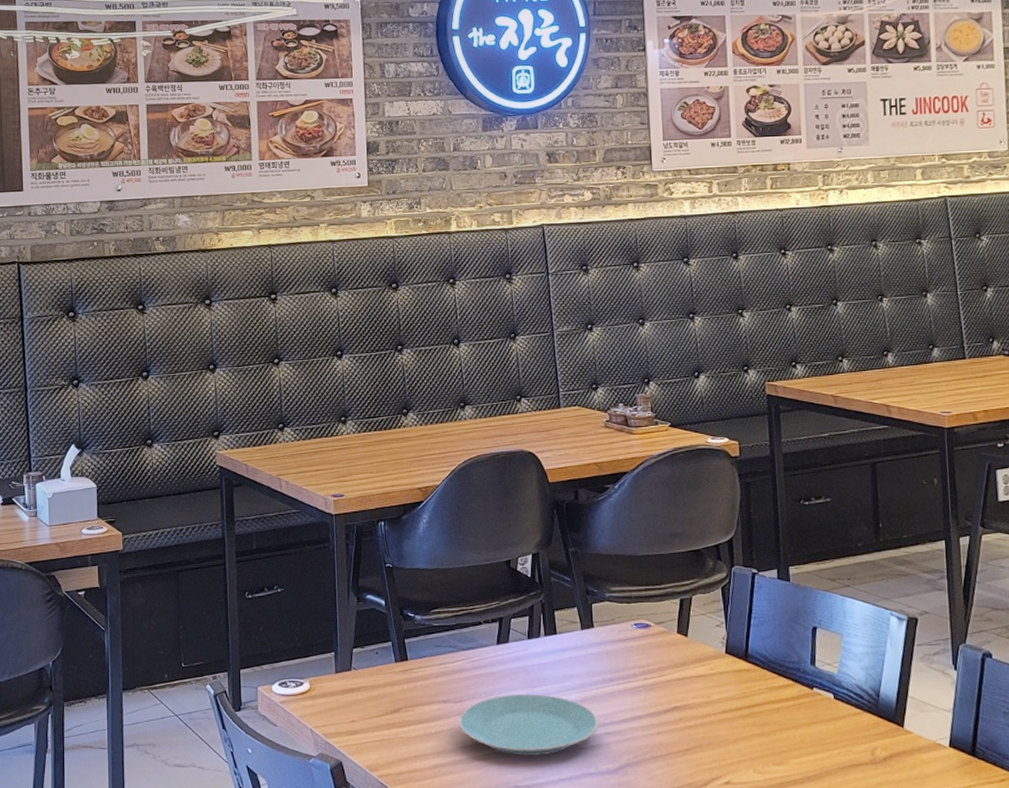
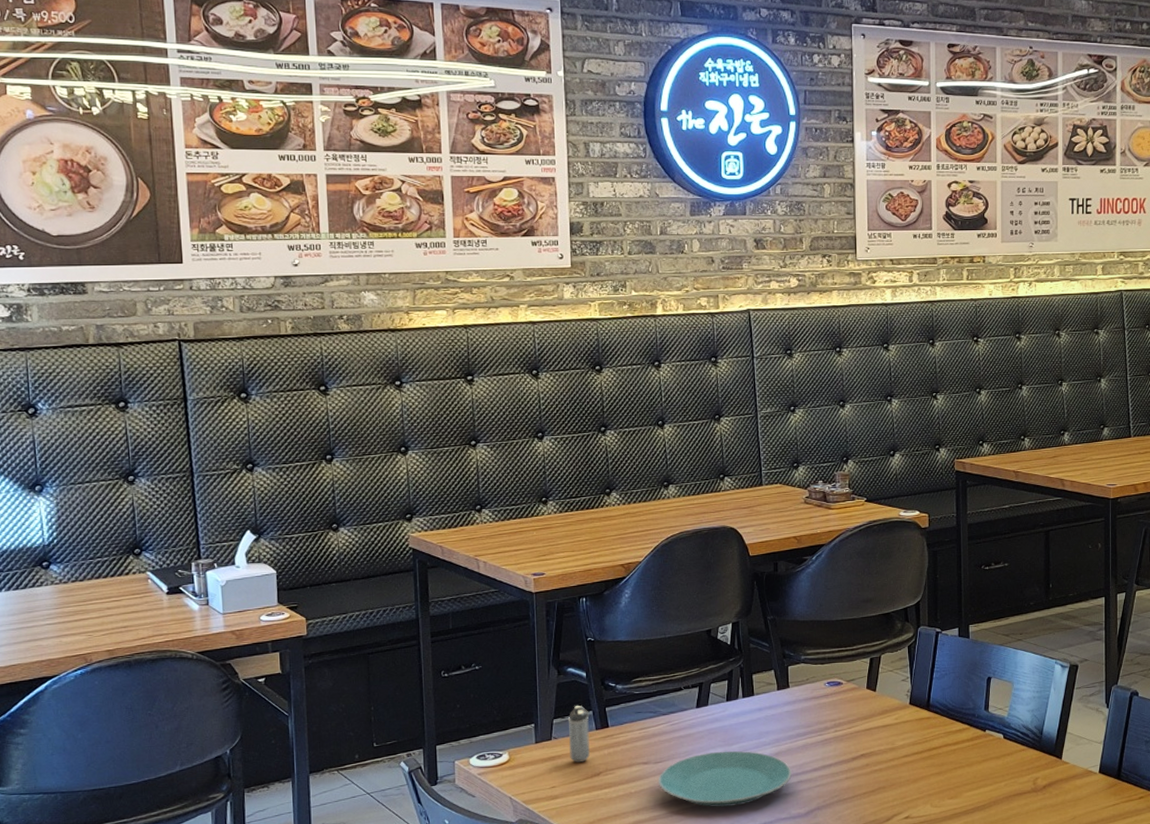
shaker: none [367,634,390,696] -> present [567,705,591,762]

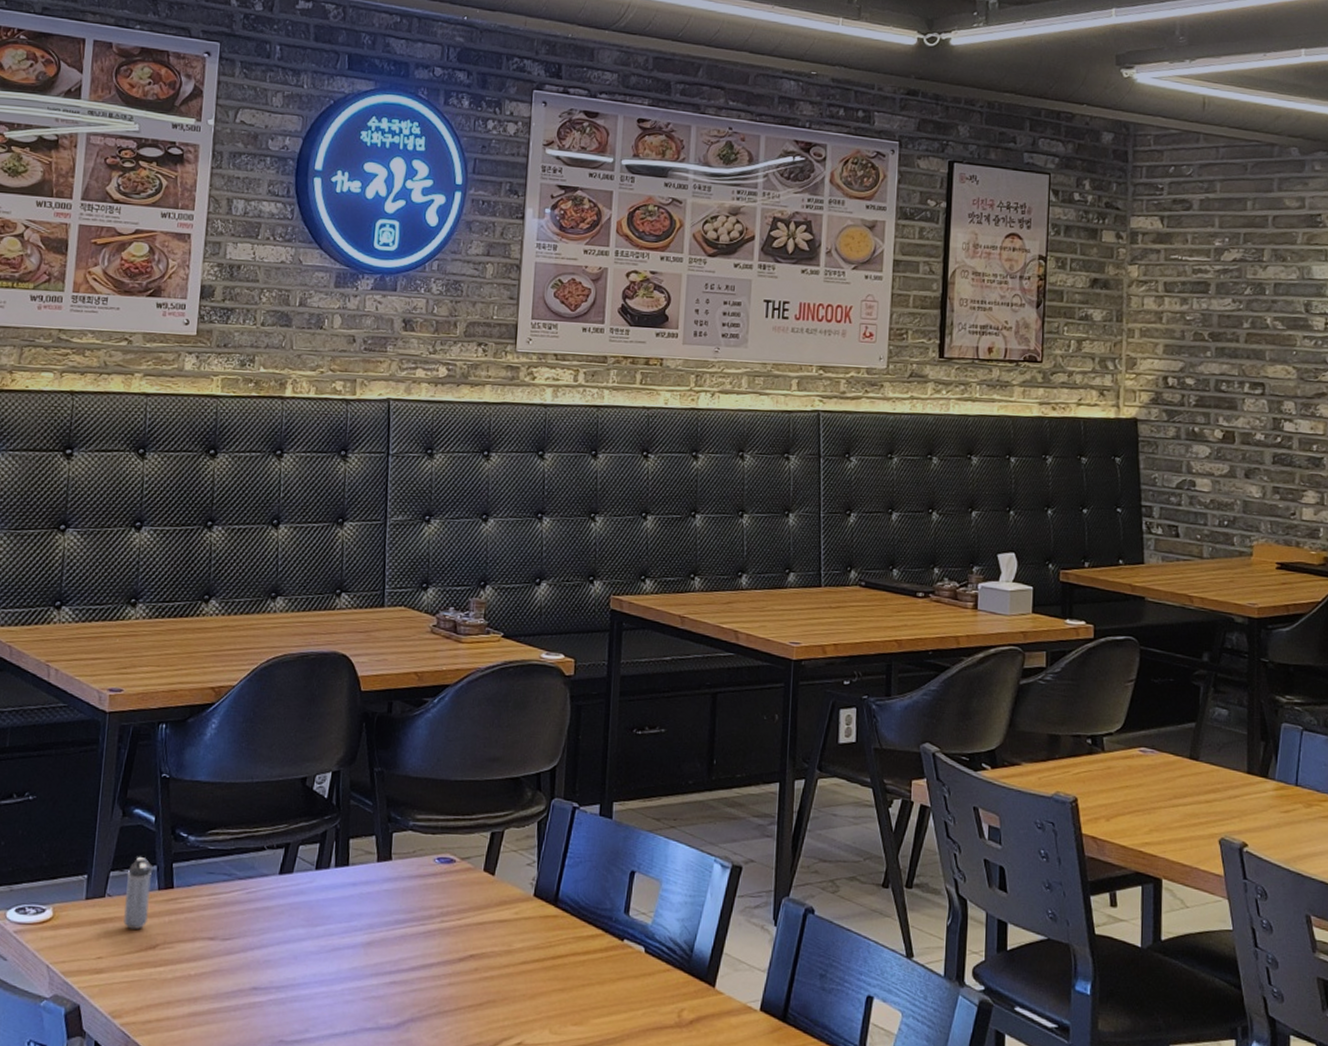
plate: present [657,750,792,808] -> none [223,932,384,1006]

